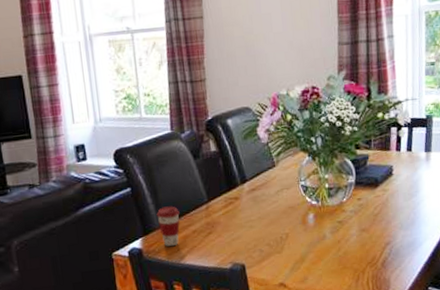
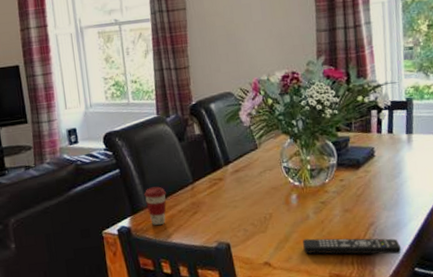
remote control: none [319,258,416,275] -> present [303,238,402,255]

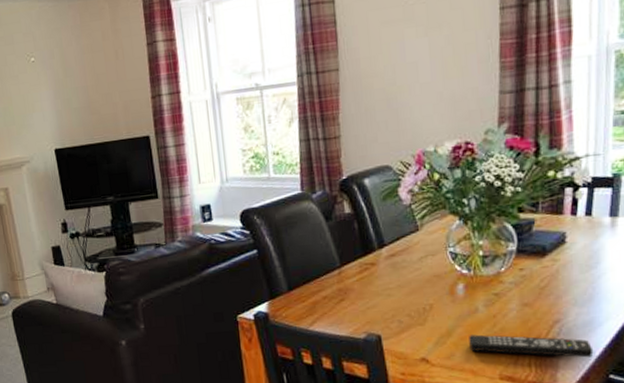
coffee cup: present [144,186,166,225] -> none [284,270,309,312]

